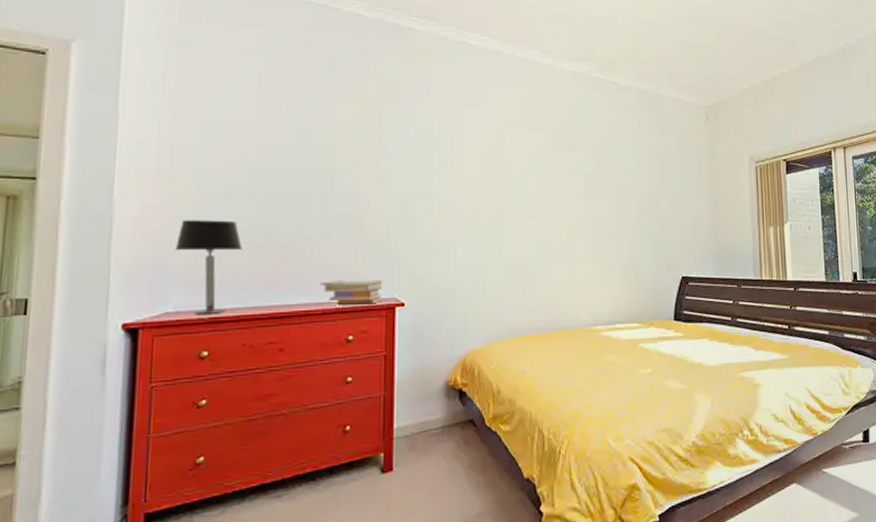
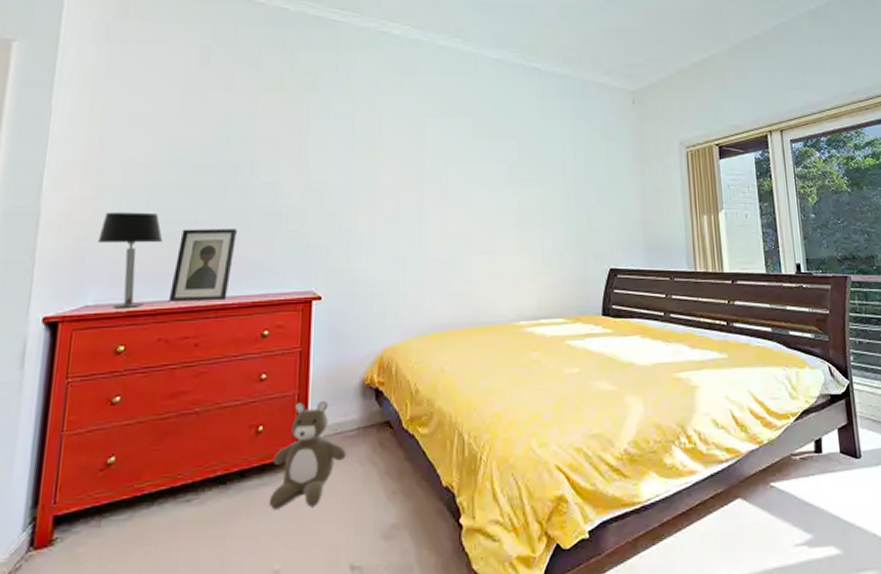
picture frame: none [250,237,319,308] -> present [168,229,238,302]
books: present [319,278,383,306] -> none [237,271,300,300]
teddy bear: none [358,401,432,502] -> present [268,400,347,509]

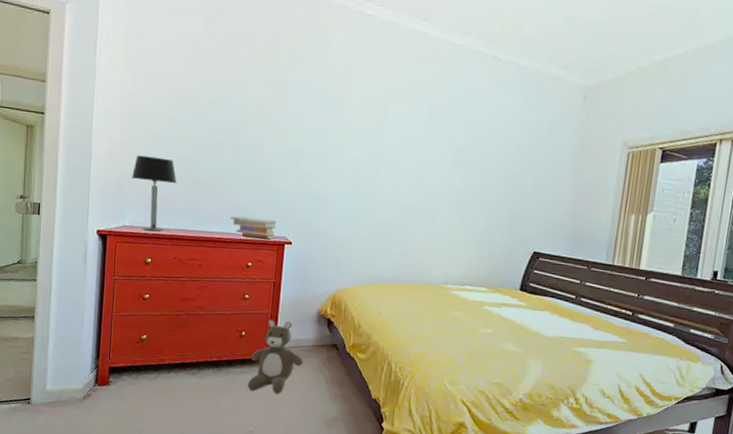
picture frame: present [168,229,238,302] -> none [181,175,232,235]
books: none [237,271,300,300] -> present [230,216,277,241]

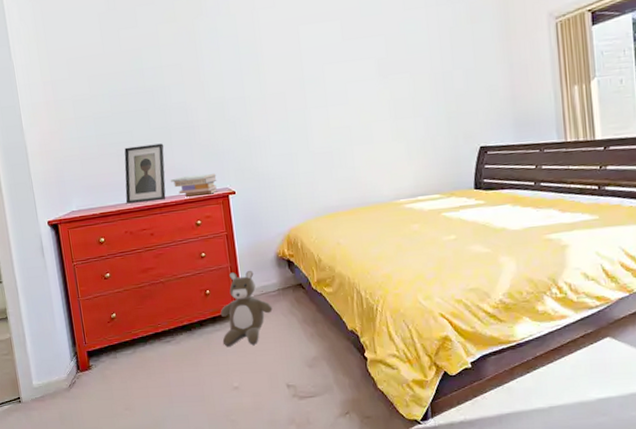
table lamp: present [132,155,177,232] -> none [68,137,113,211]
picture frame: none [181,175,232,235] -> present [124,143,166,204]

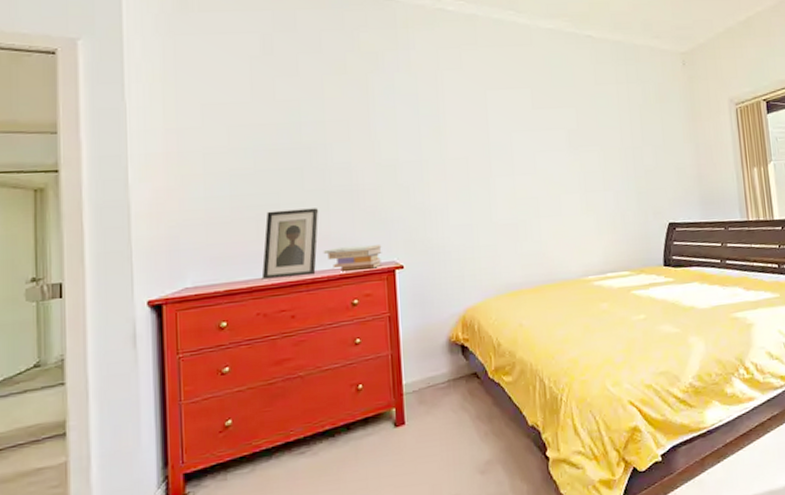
teddy bear: present [220,270,273,347] -> none [374,358,440,455]

